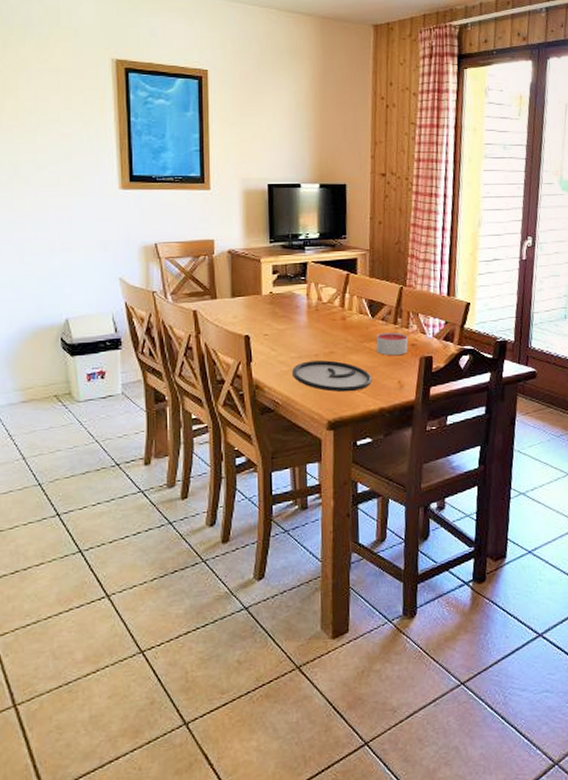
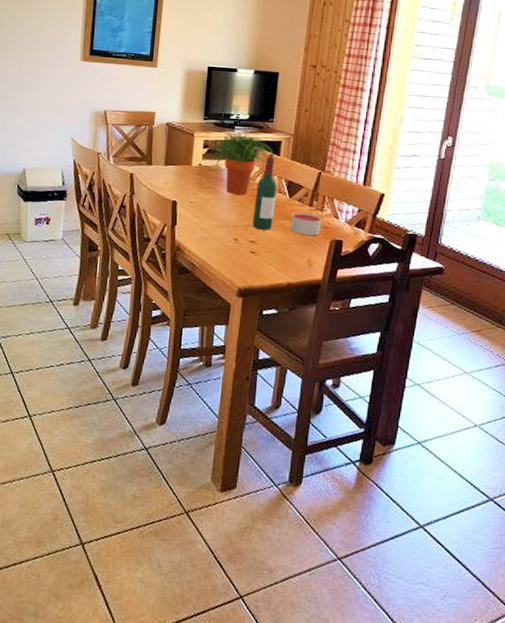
potted plant: none [277,253,351,320] -> present [207,132,274,195]
plate: present [291,360,372,392] -> none [210,231,284,264]
wine bottle: none [335,276,358,356] -> present [252,157,278,230]

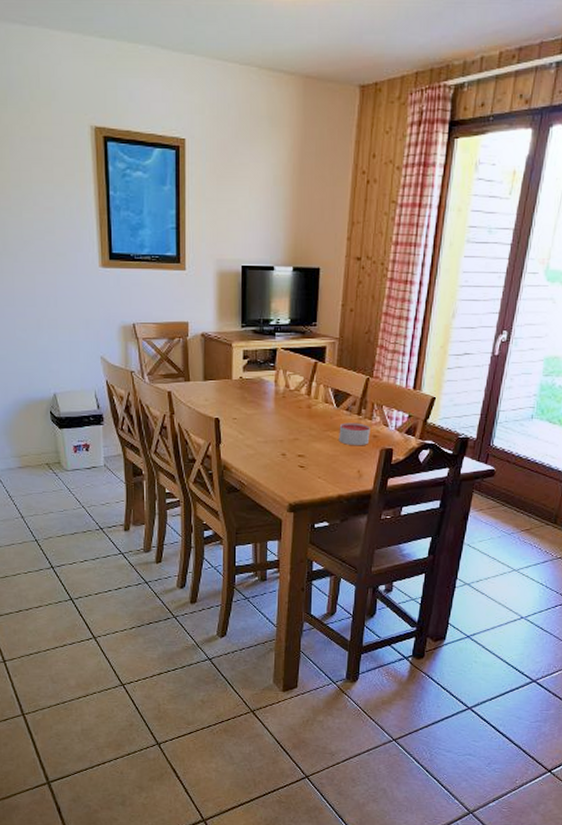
potted plant: present [207,132,274,195] -> none [247,340,319,407]
wine bottle: present [252,157,278,230] -> none [300,364,324,443]

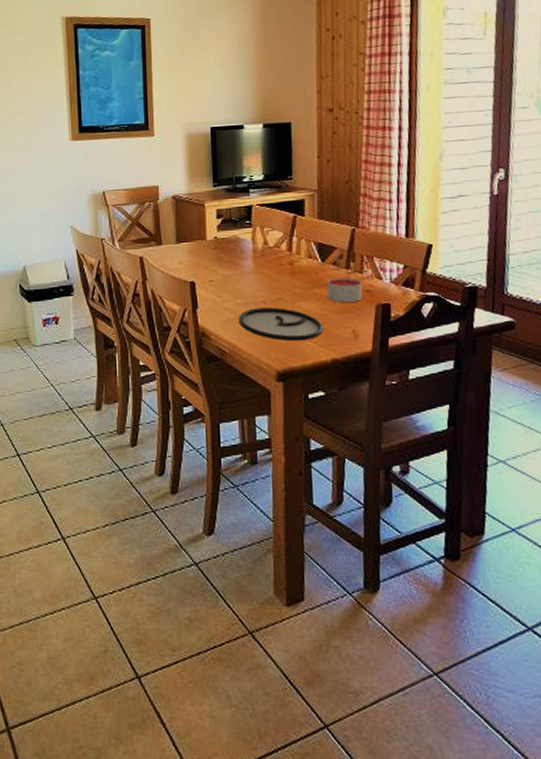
plate: none [257,446,333,478] -> present [237,307,324,342]

